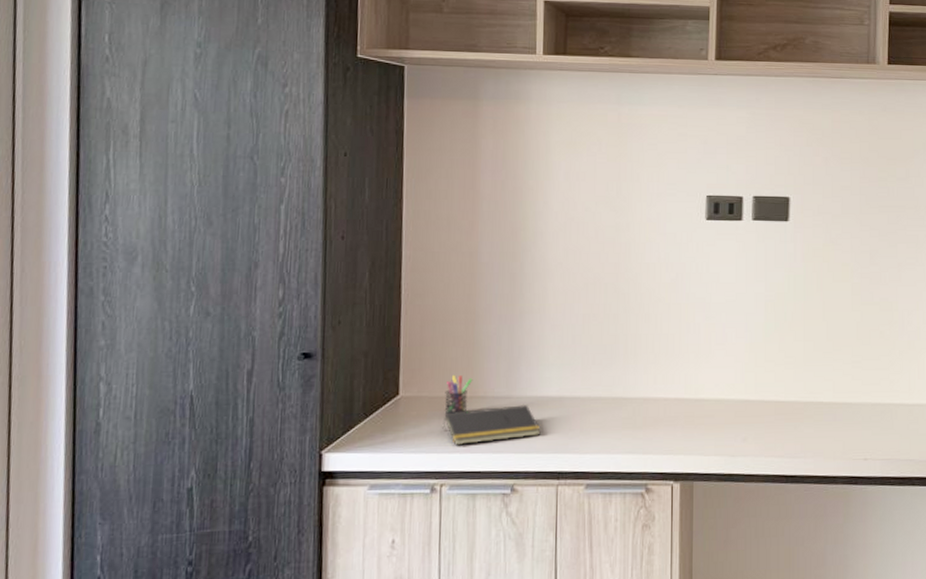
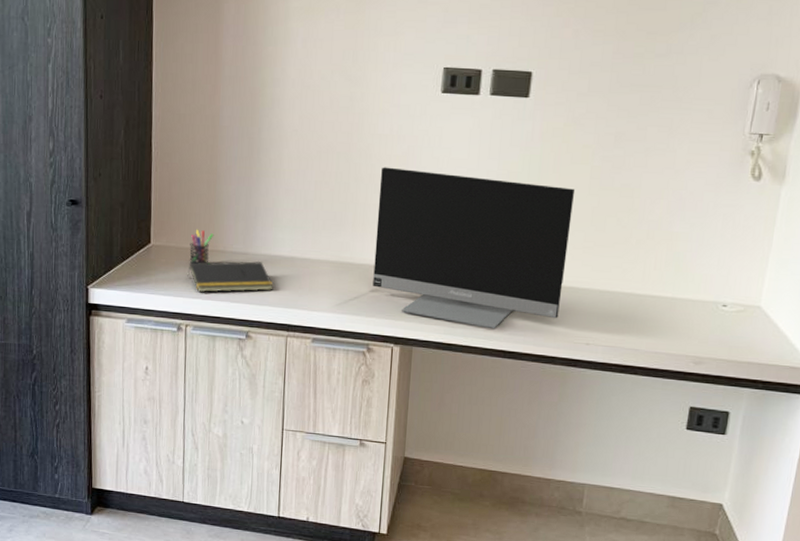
monitor: none [648,295,839,454] -> present [373,167,576,329]

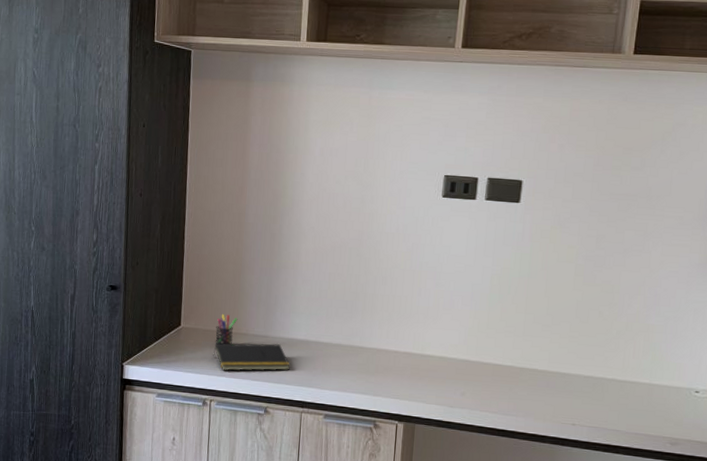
monitor: present [373,167,576,329] -> none [380,261,562,410]

